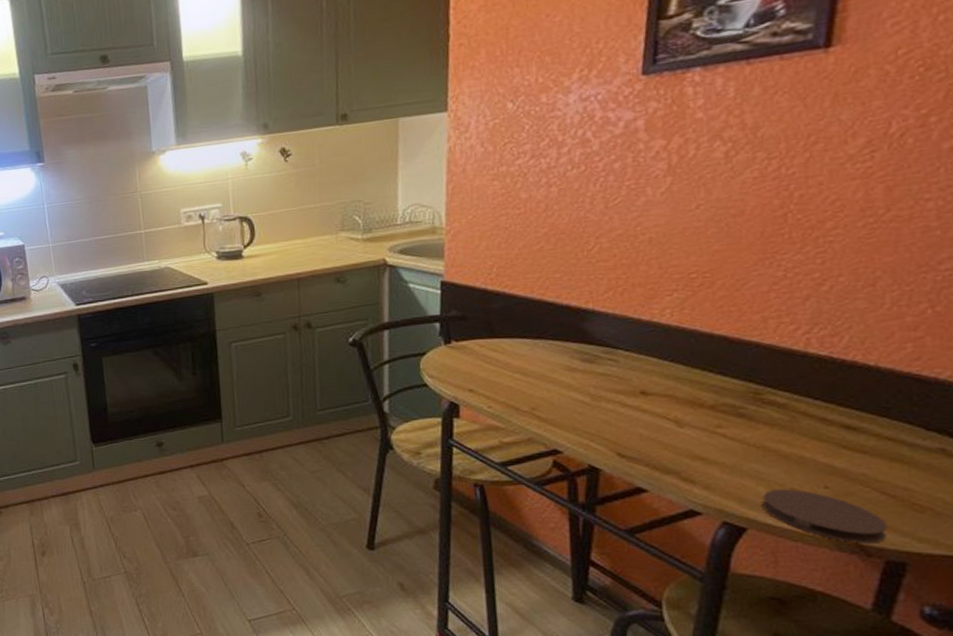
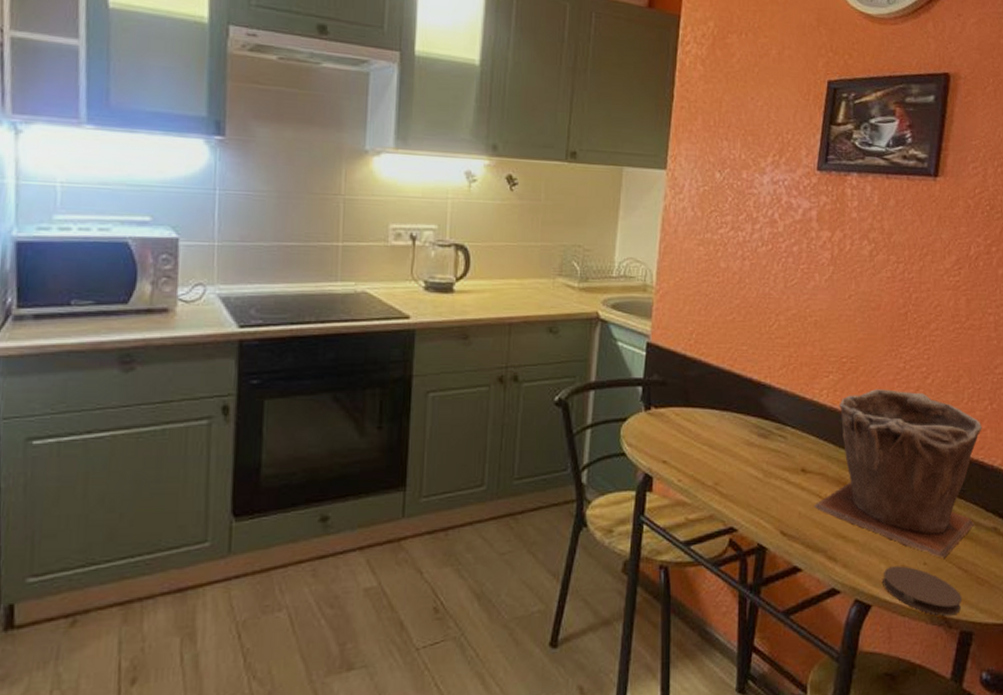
plant pot: none [660,301,918,482] -> present [814,389,982,558]

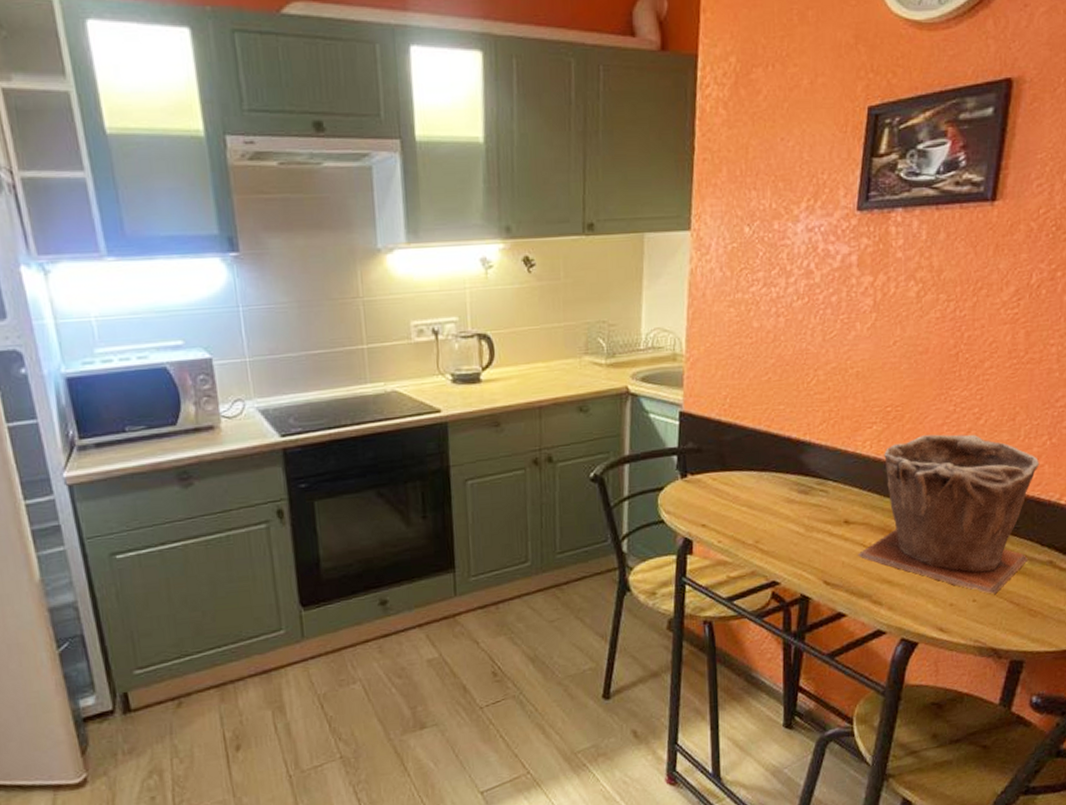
coaster: present [883,566,963,616] -> none [930,604,1014,648]

